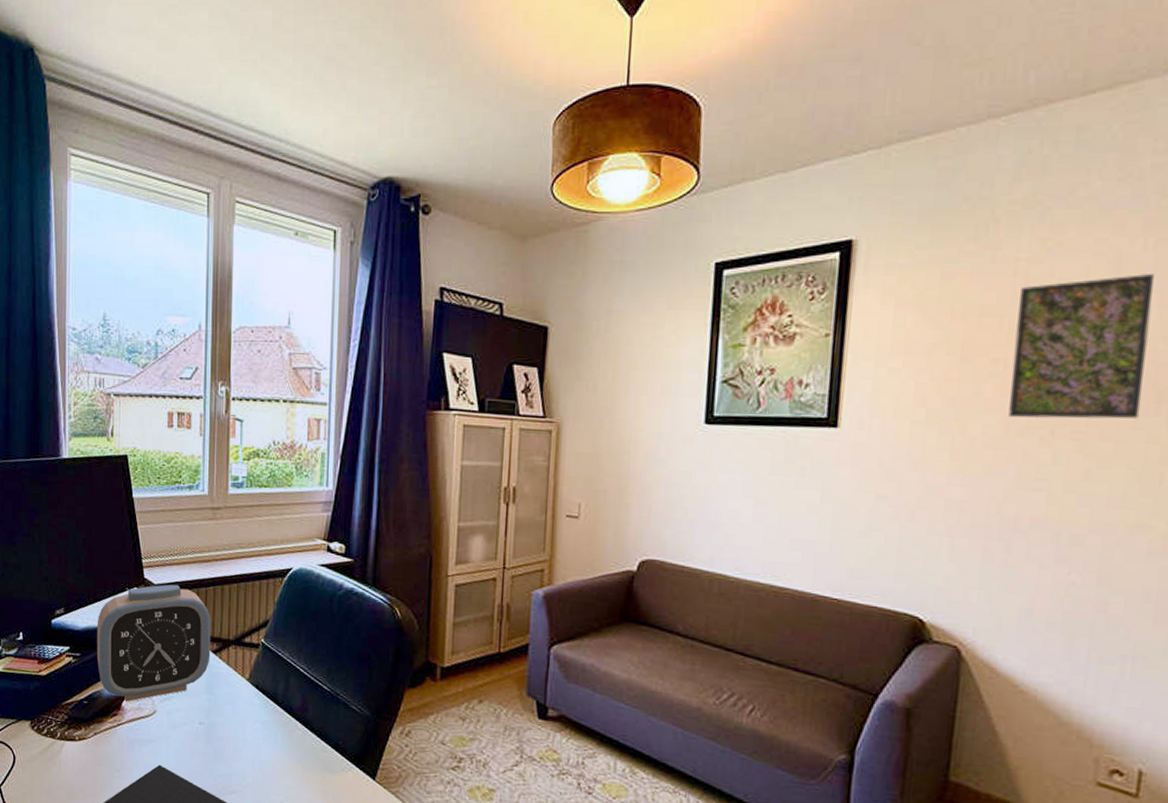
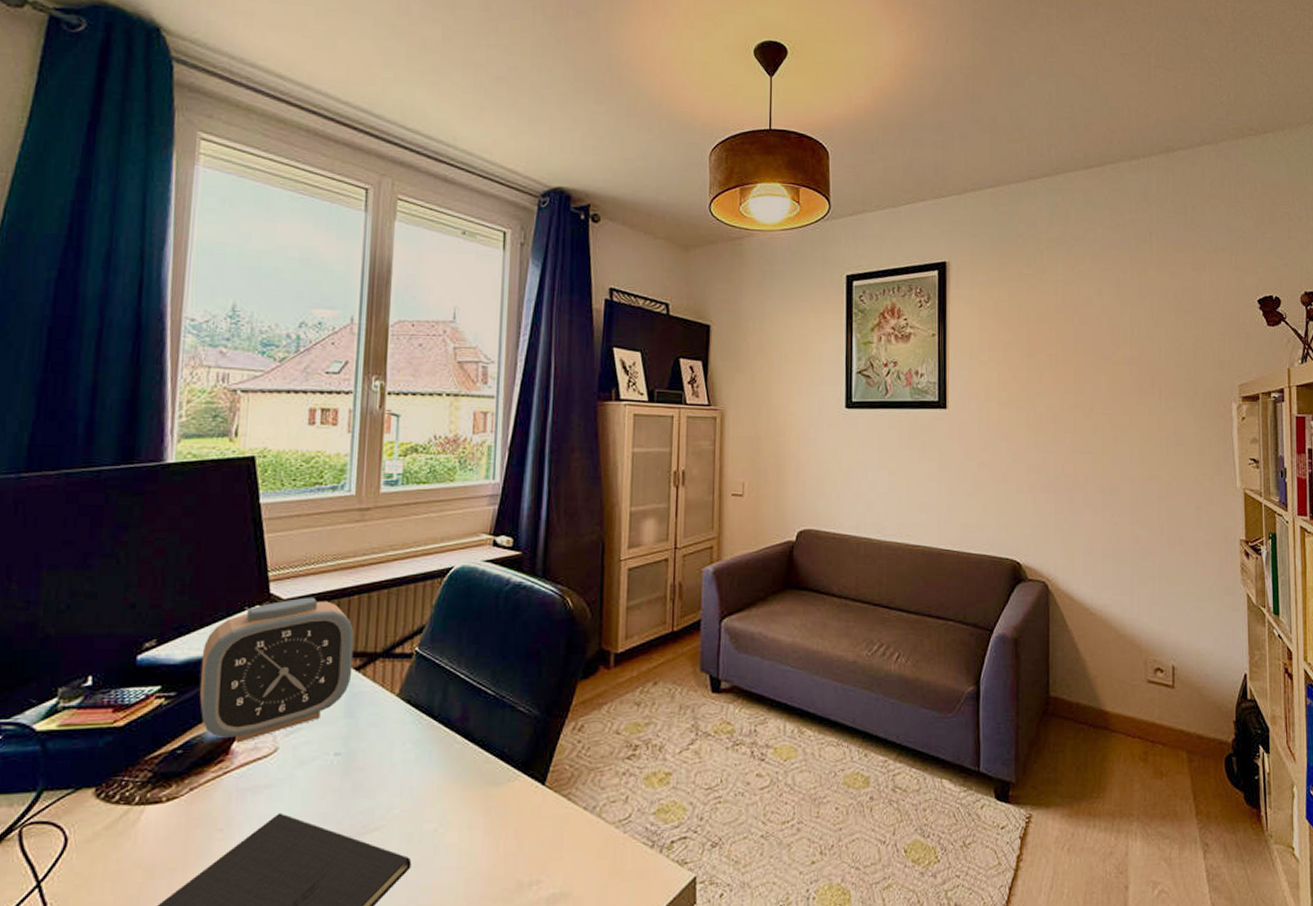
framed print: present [1008,274,1154,419] -> none [1061,294,1142,399]

